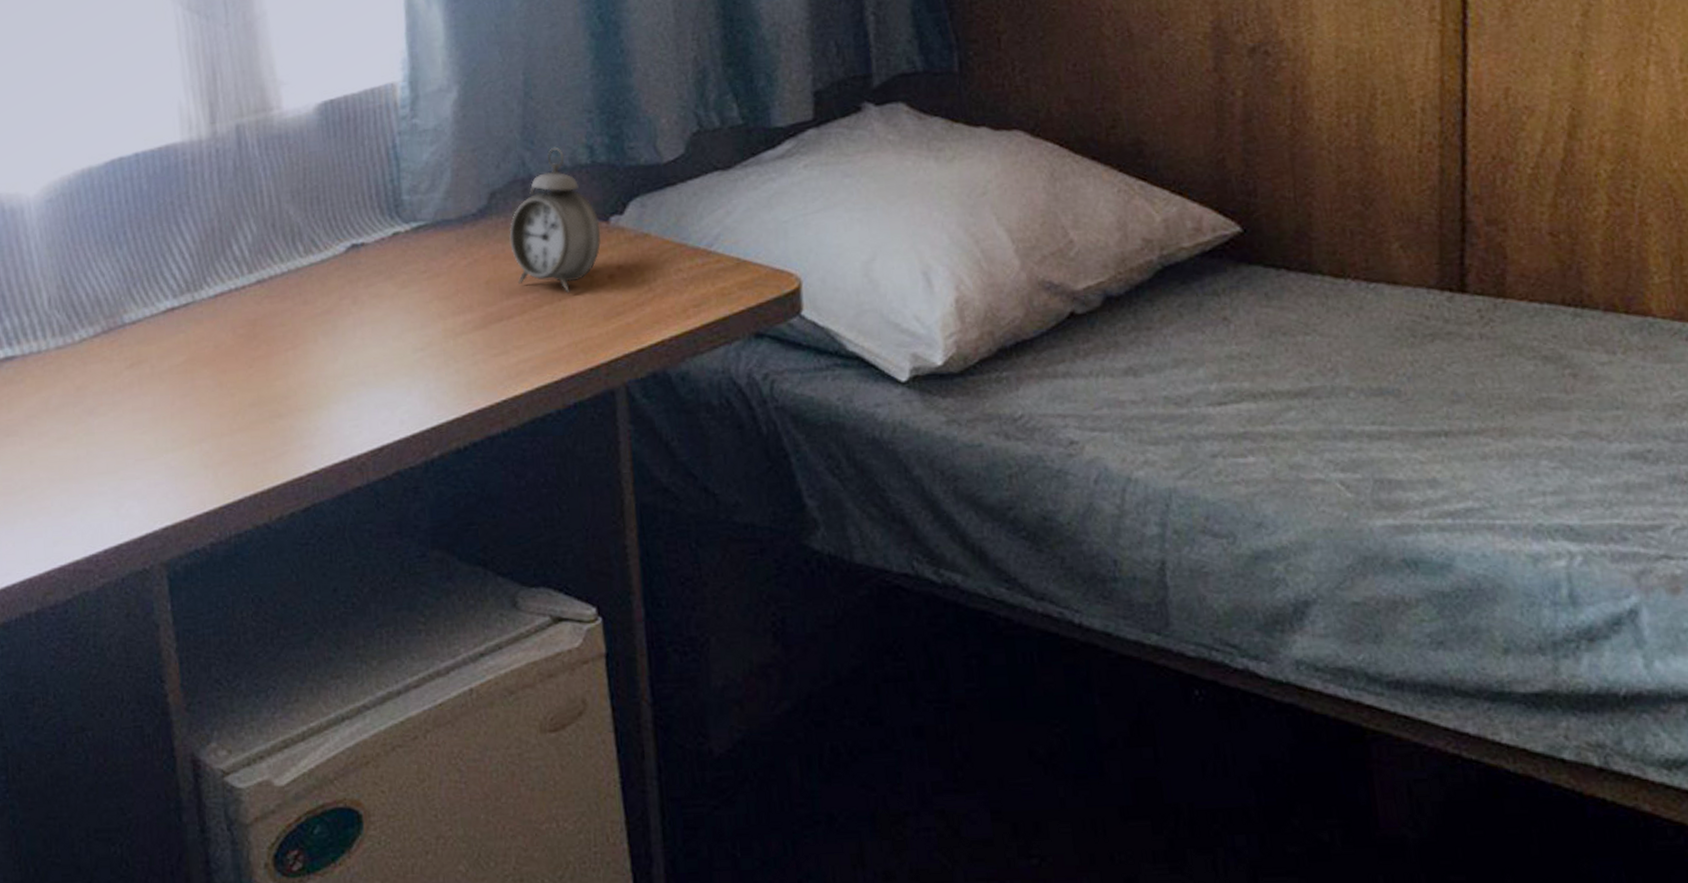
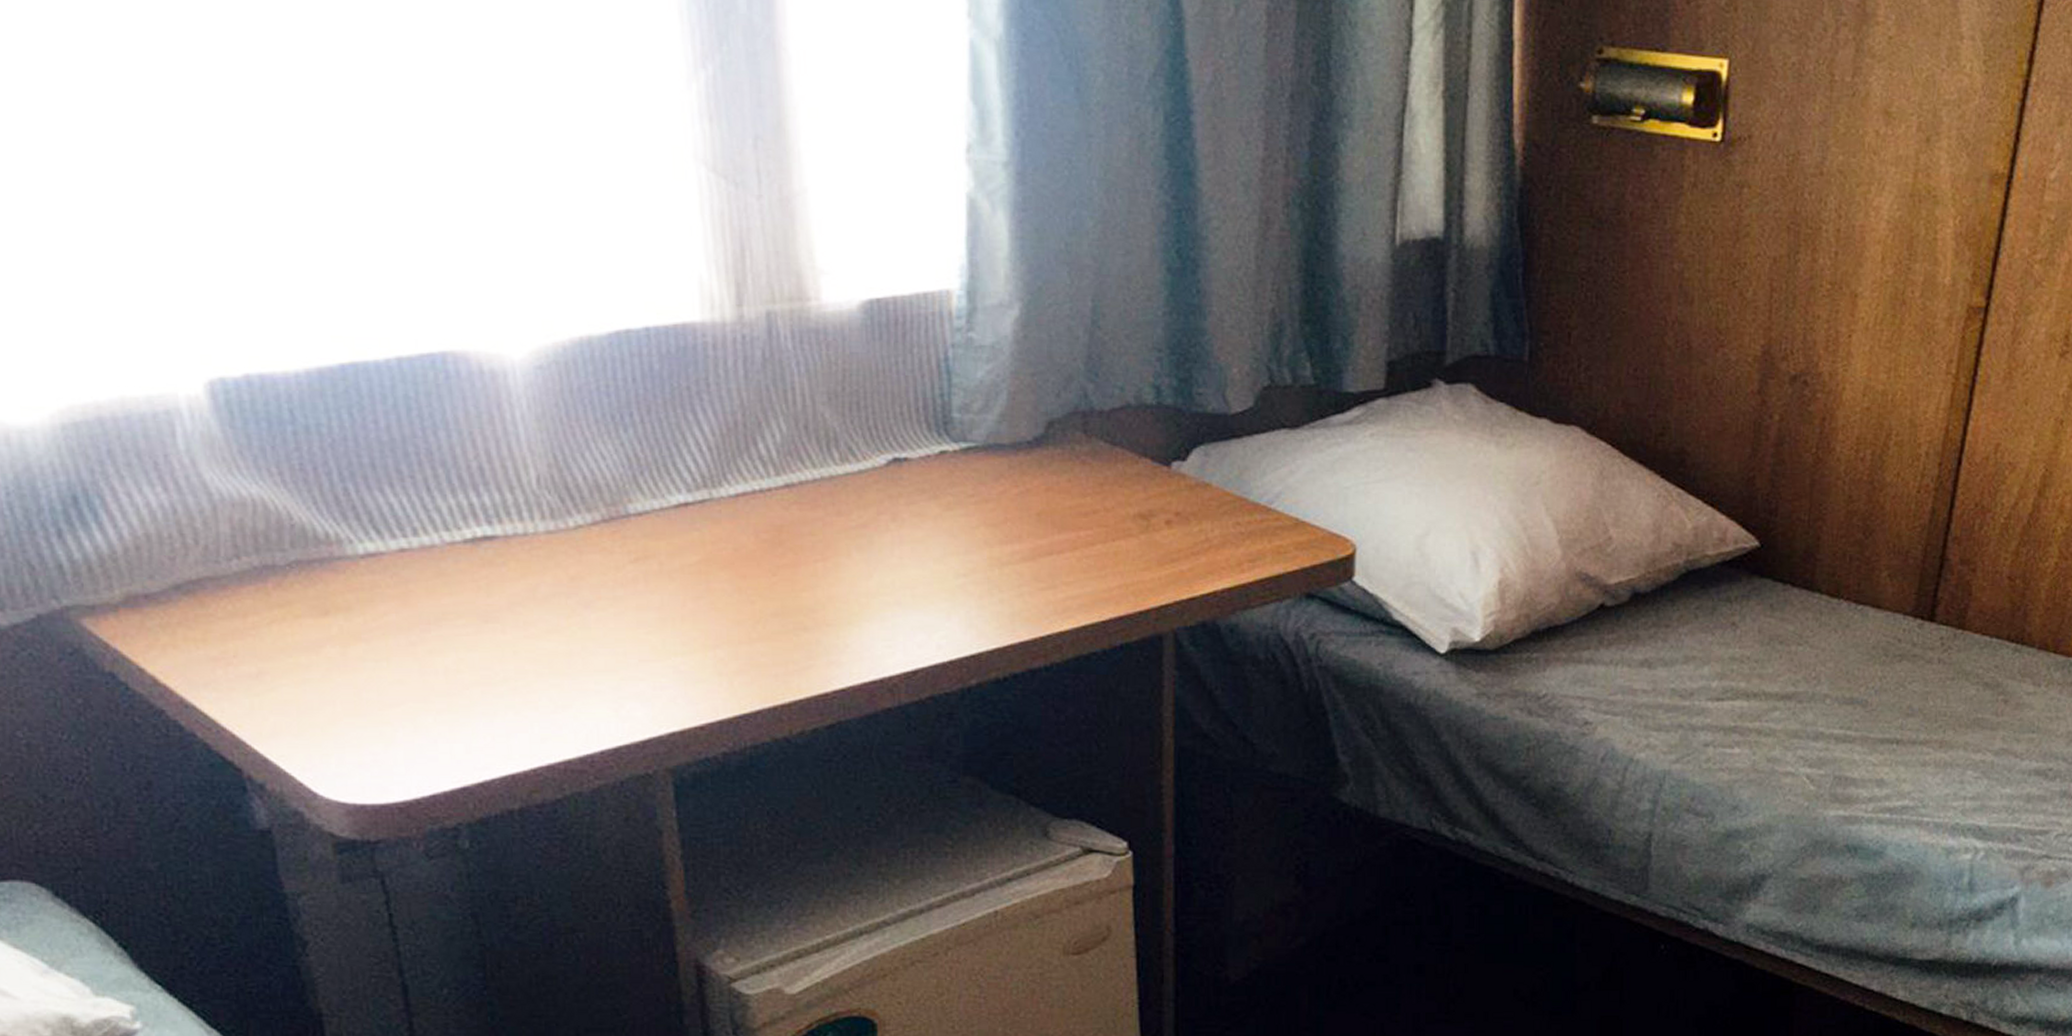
alarm clock: present [509,147,601,294] -> none [1065,383,1161,535]

